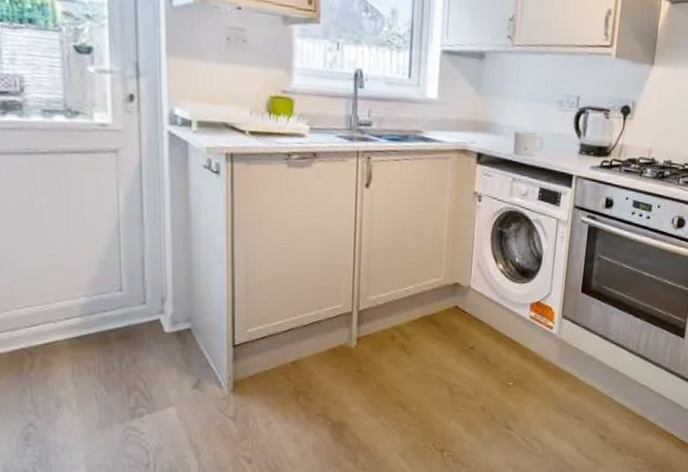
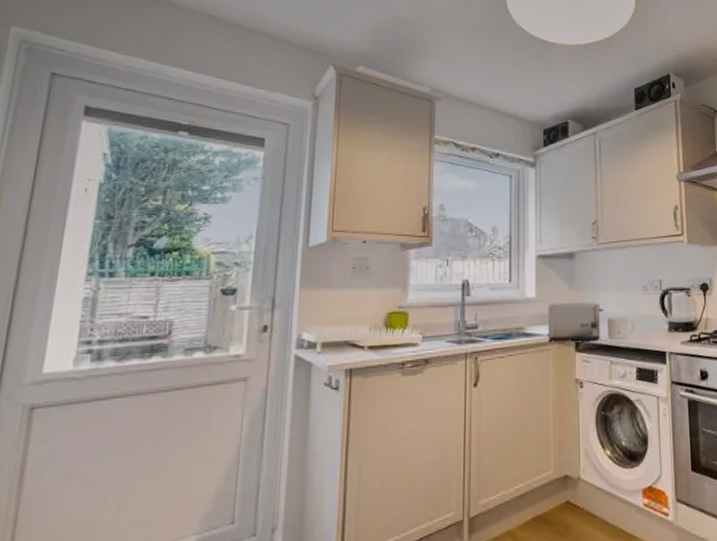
toaster: none [448,107,511,155] -> present [547,302,603,342]

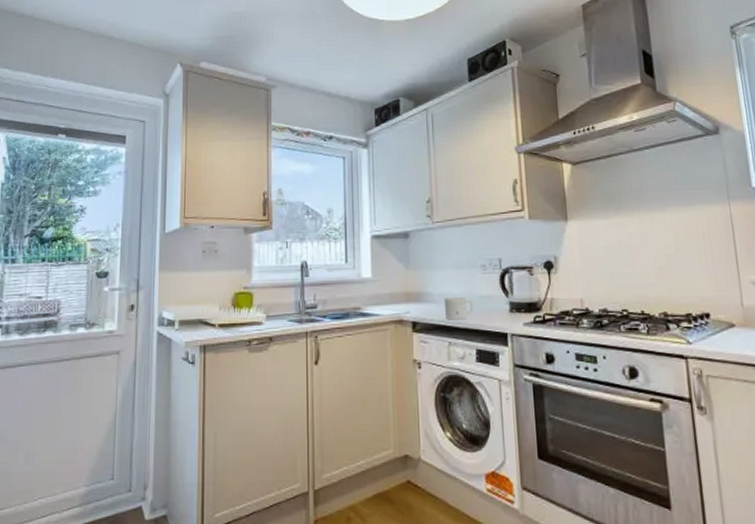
toaster: present [547,302,603,342] -> none [383,282,440,322]

